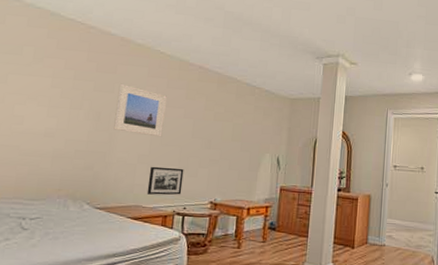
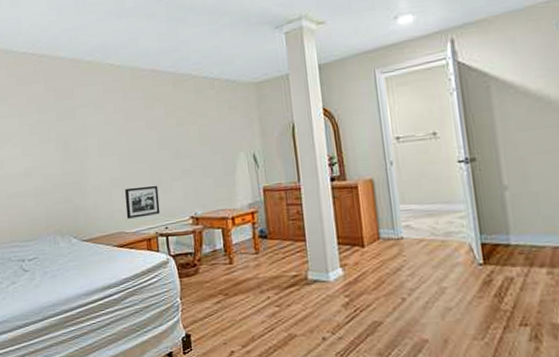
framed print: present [113,83,167,137] -> none [79,107,130,157]

